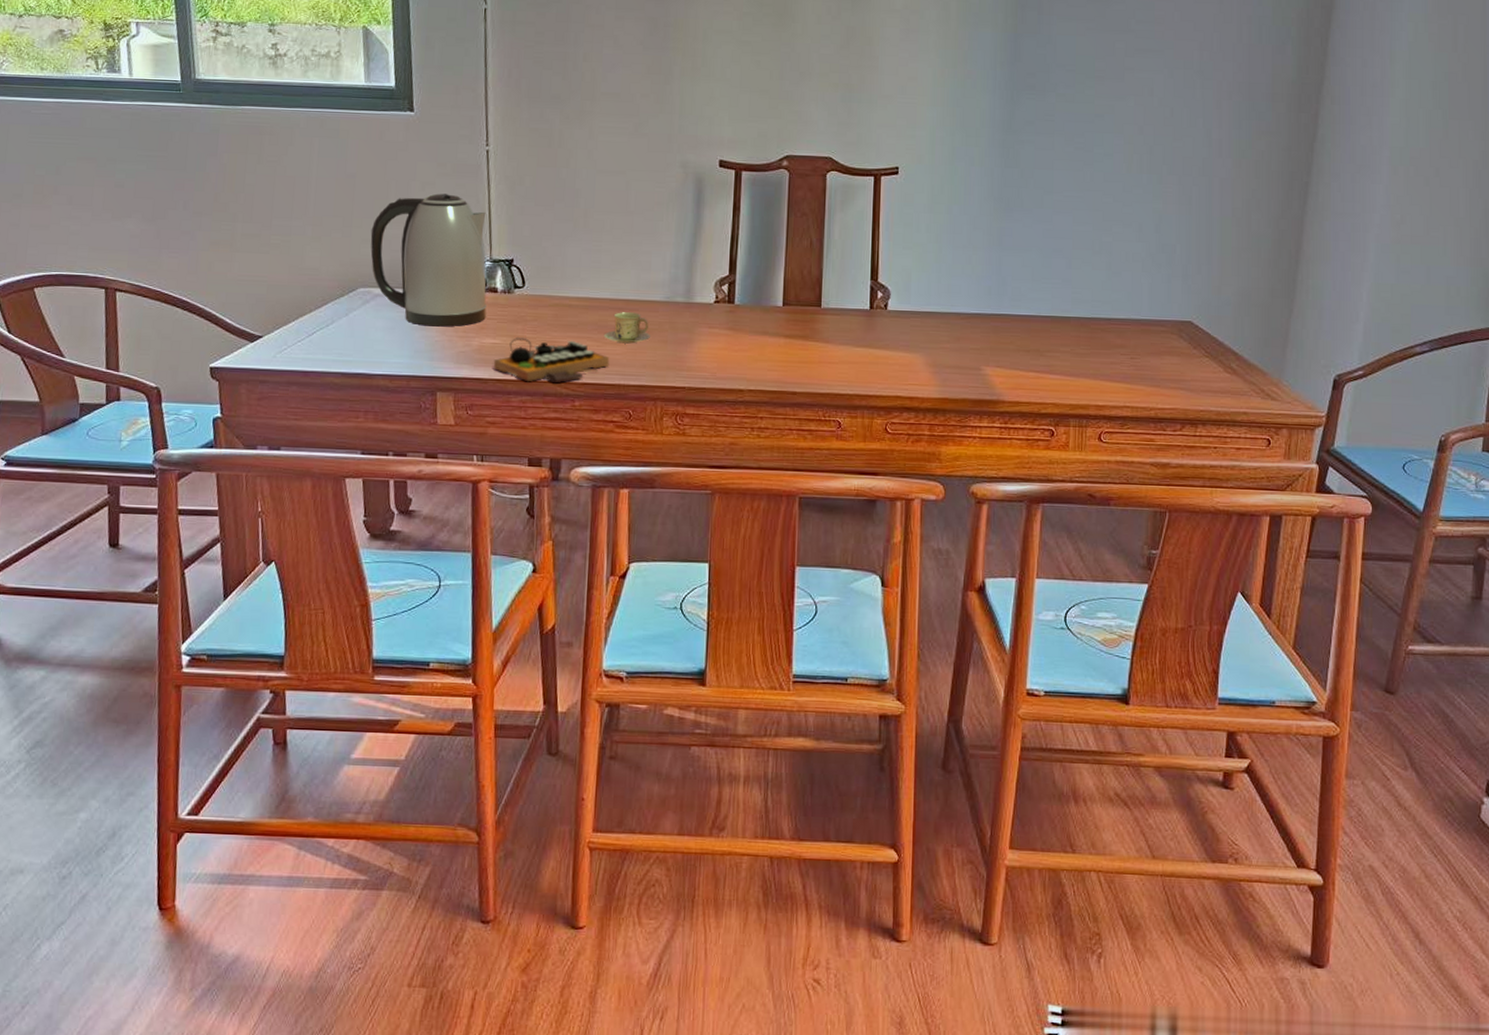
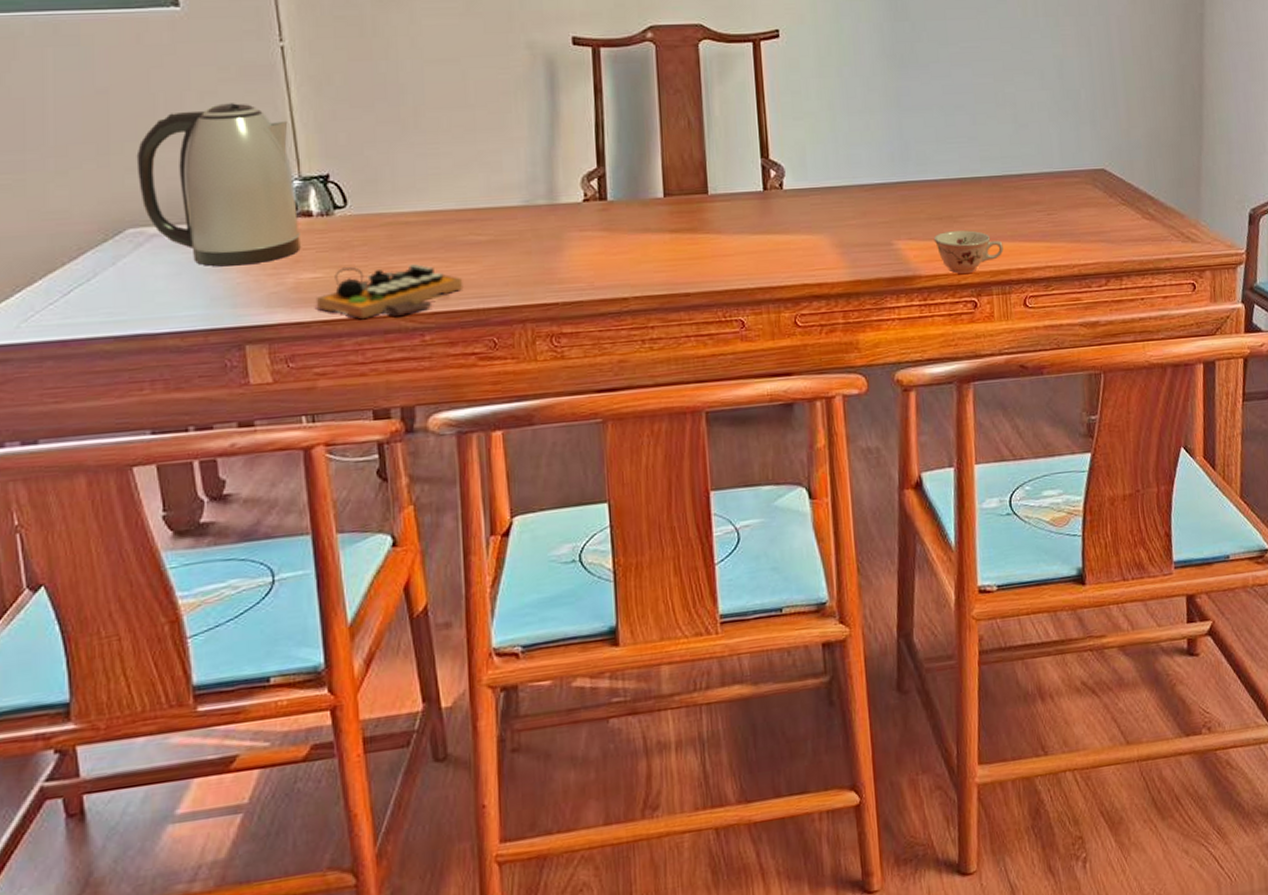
cup and saucer: present [603,312,650,344] -> none [452,222,510,261]
teacup: none [1020,364,1085,404] -> present [933,230,1004,274]

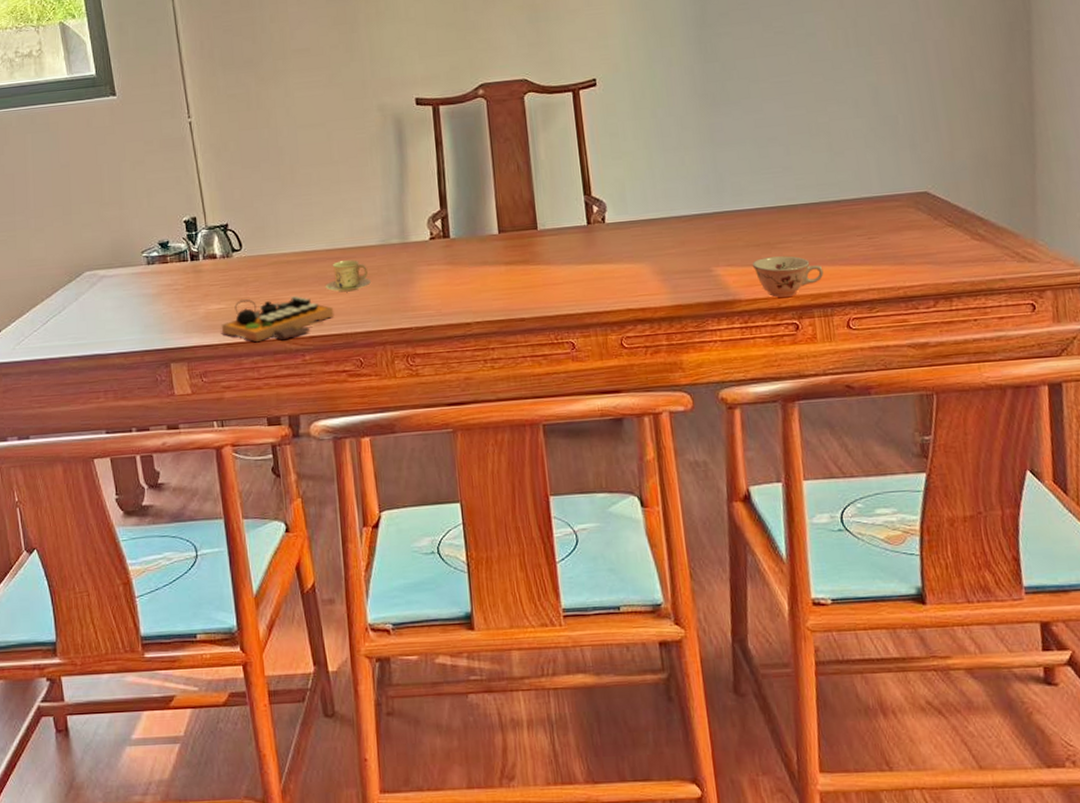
kettle: present [136,103,301,267] -> none [89,169,209,300]
cup and saucer: none [452,222,510,261] -> present [325,260,371,292]

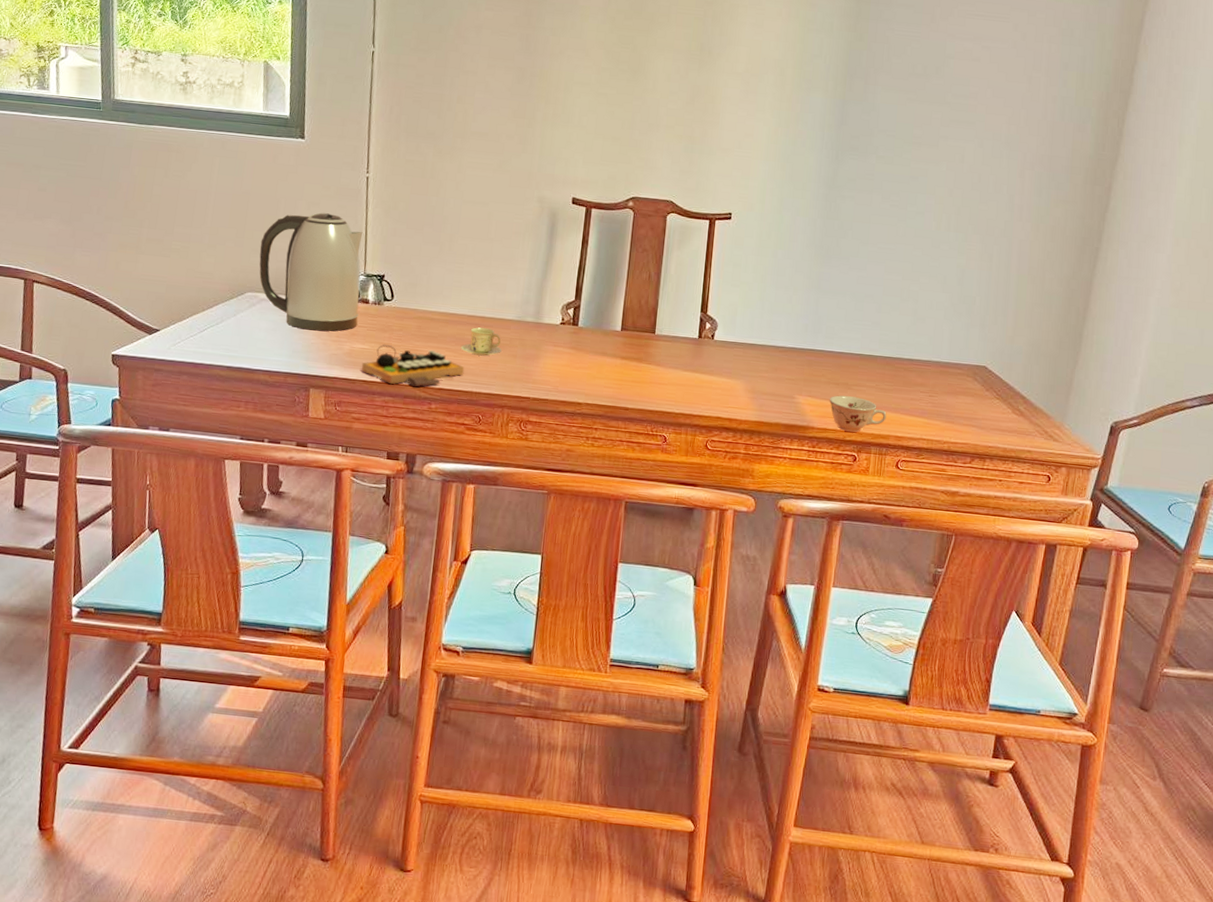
kettle: none [89,169,209,300] -> present [259,212,363,331]

